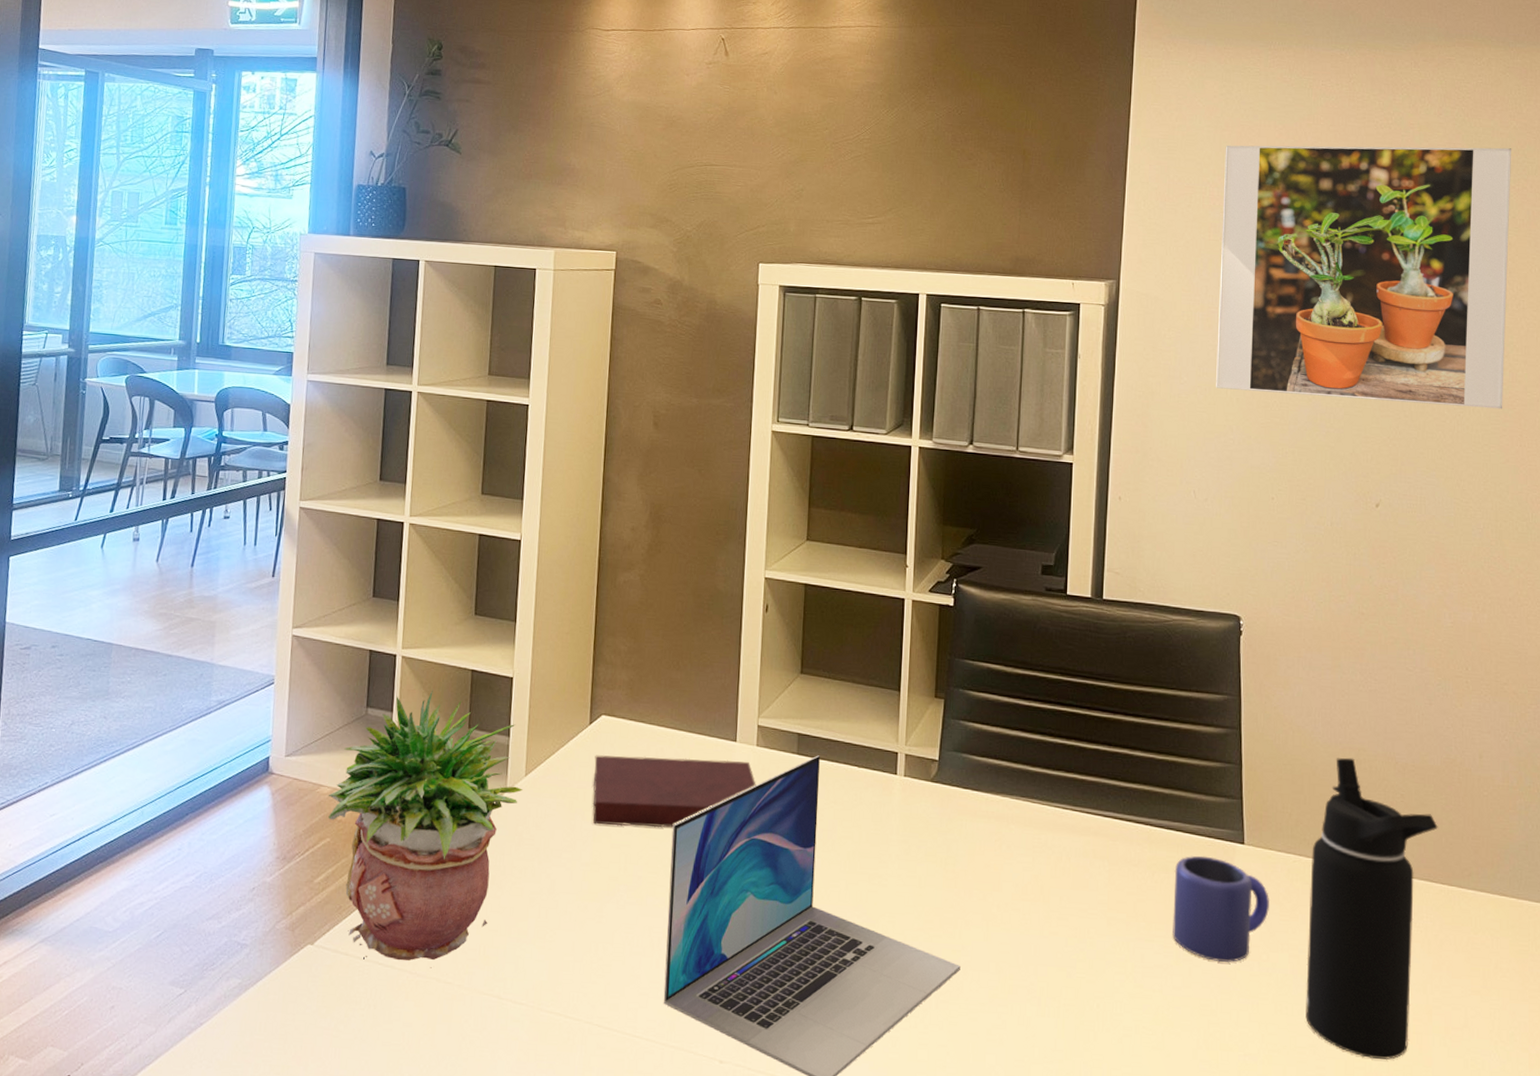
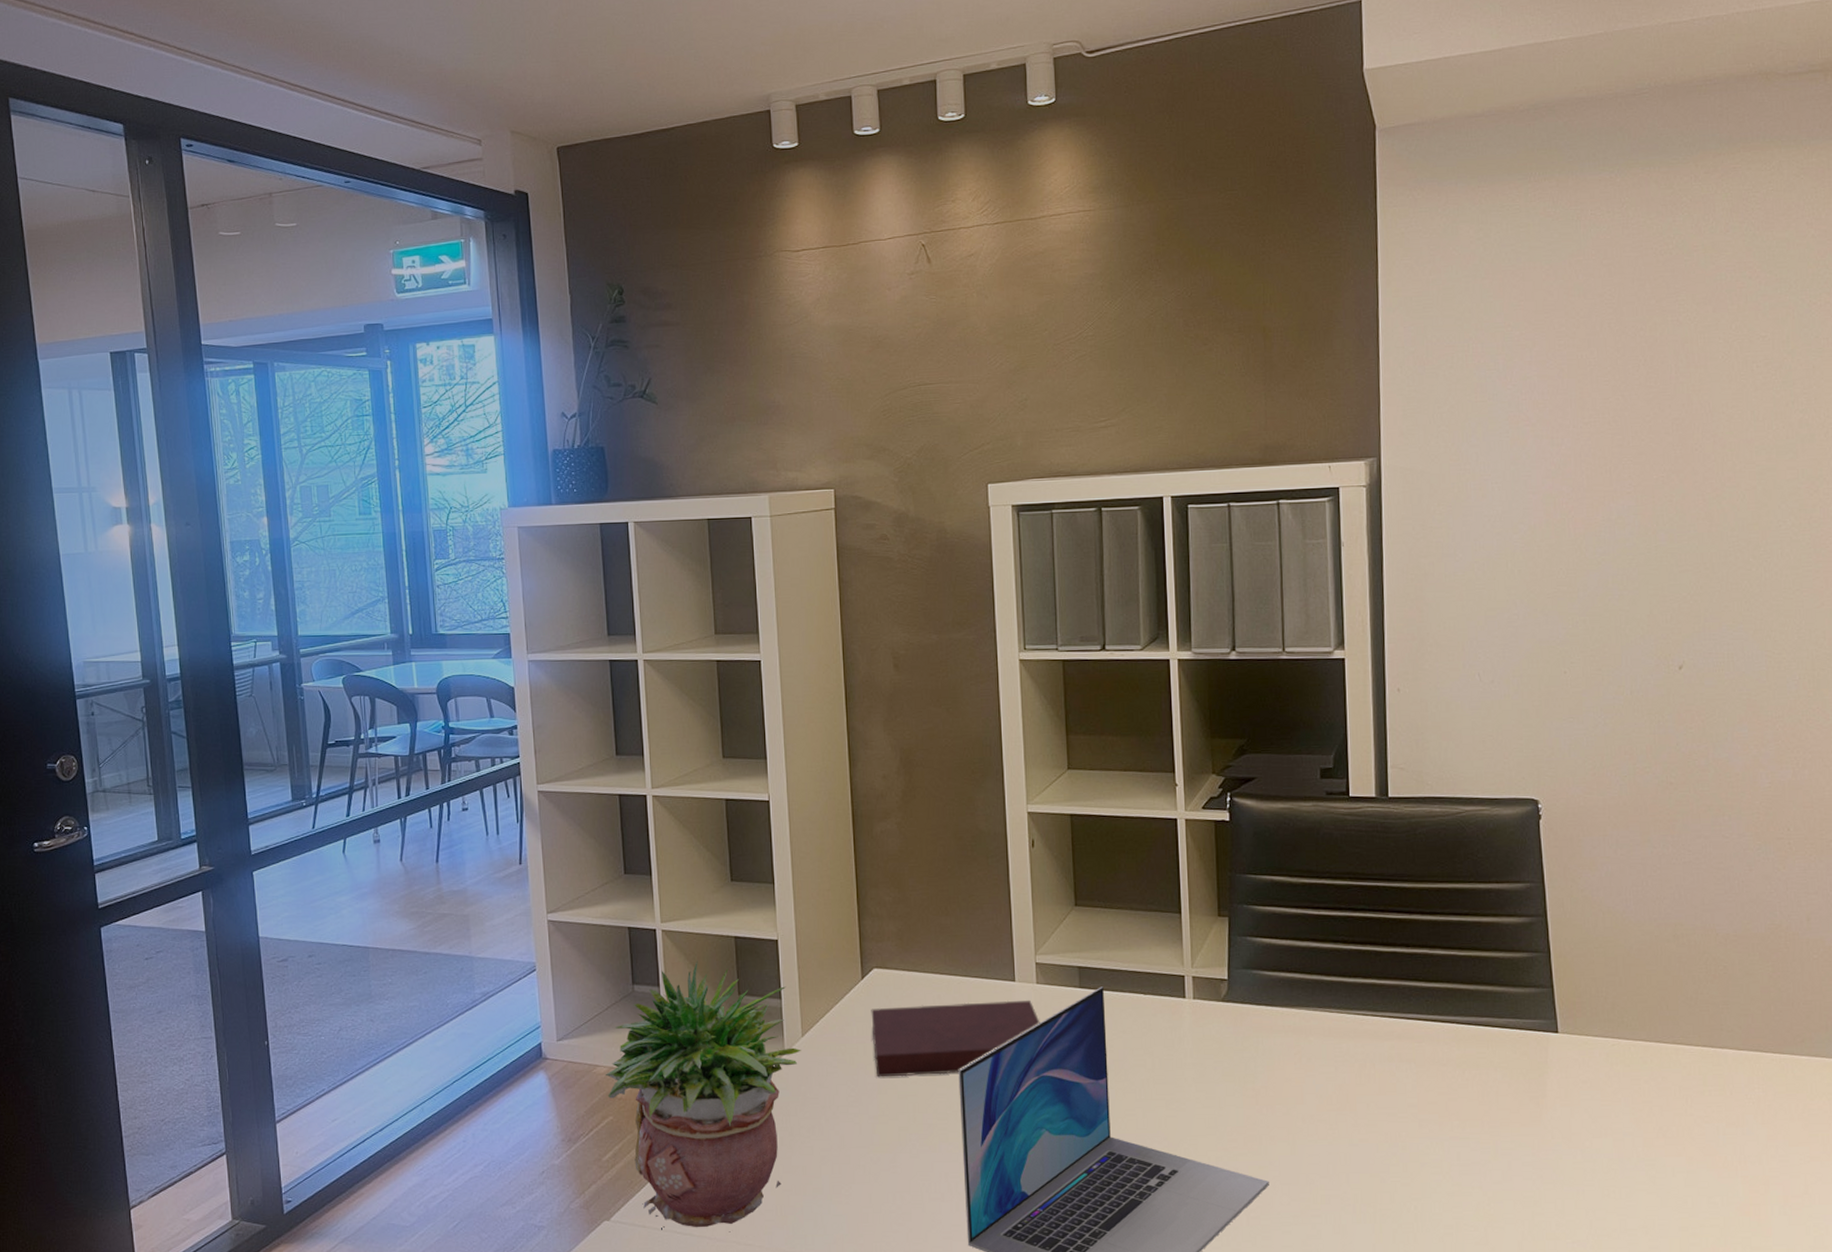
mug: present [1172,855,1270,963] -> none [1486,1048,1590,1154]
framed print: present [1216,145,1512,409] -> none [1487,260,1815,562]
water bottle: present [1306,757,1438,1060] -> none [1631,934,1766,1234]

